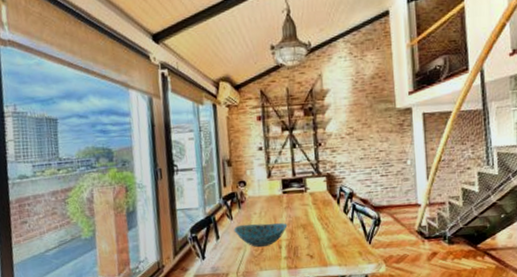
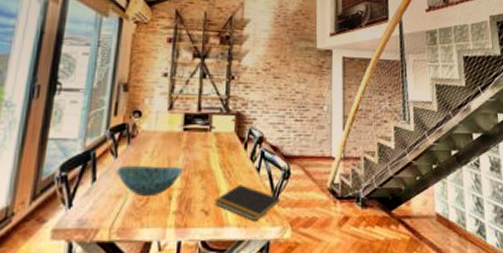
notepad: none [317,233,373,261] -> present [214,184,280,222]

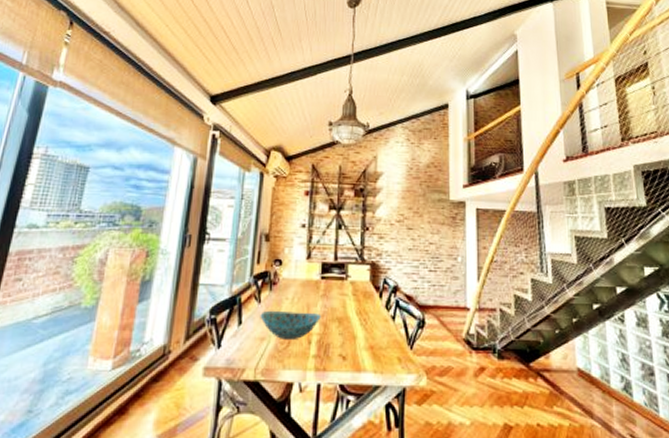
notepad: present [214,184,280,222] -> none [351,332,415,369]

